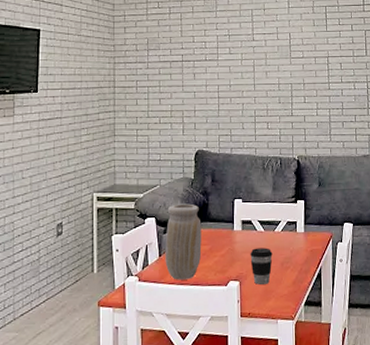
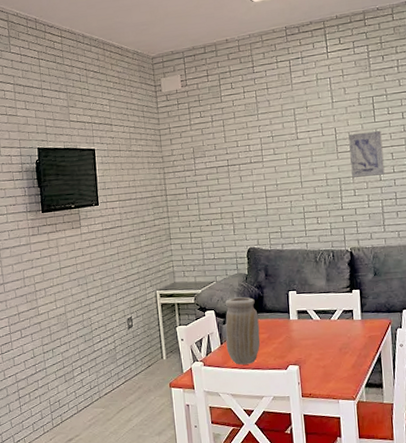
coffee cup: present [250,247,273,285] -> none [307,335,330,368]
wall art: none [302,40,333,84] -> present [348,130,385,178]

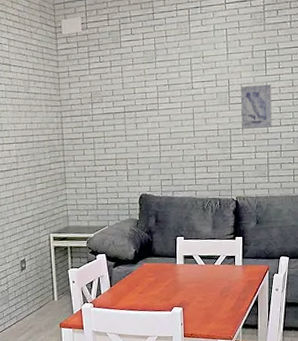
vase: present [225,297,261,365] -> none [115,241,148,307]

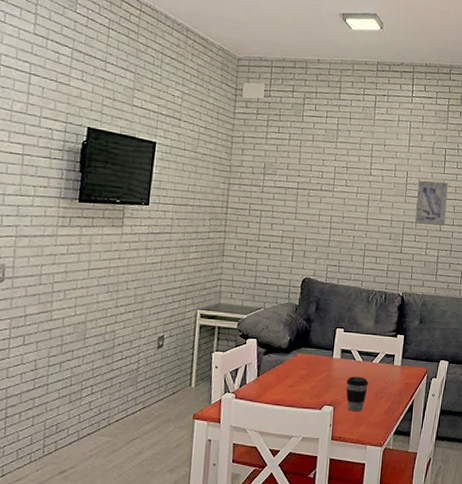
coffee cup: none [192,279,213,310] -> present [346,376,368,411]

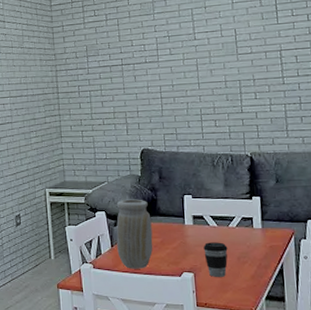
vase: none [262,328,302,401] -> present [116,199,153,269]
wall art: present [415,180,448,226] -> none [249,32,288,80]

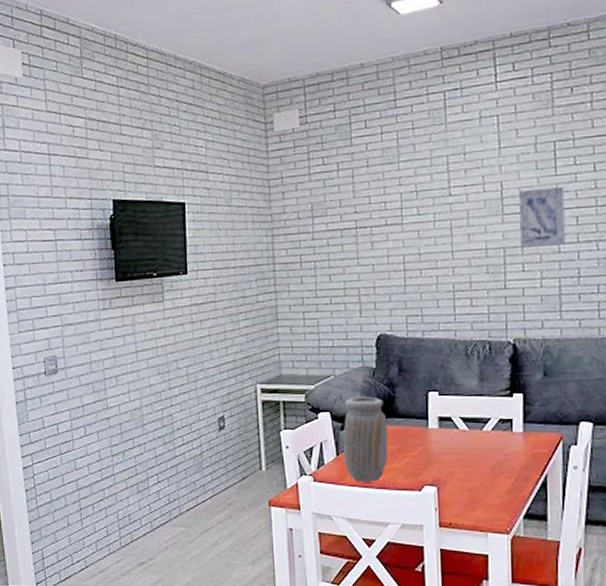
coffee cup: present [203,242,228,277] -> none [450,449,480,491]
wall art: none [249,32,288,80] -> present [519,186,566,248]

